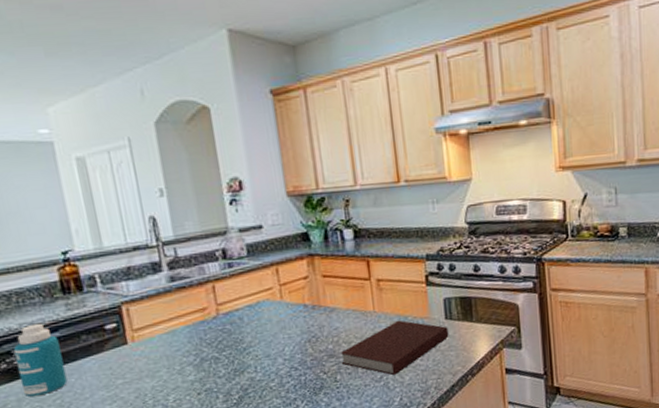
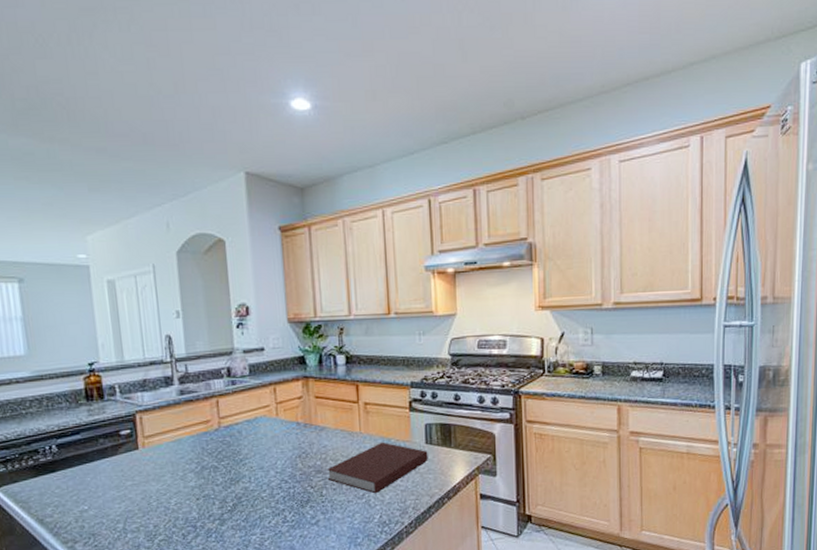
bottle: present [13,323,68,397] -> none [40,426,84,492]

